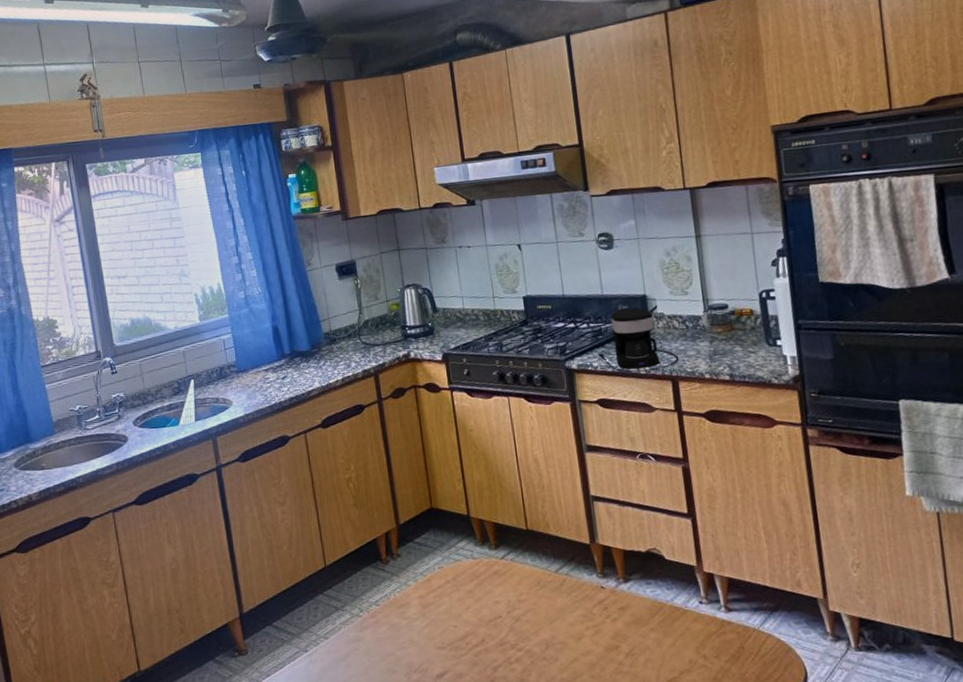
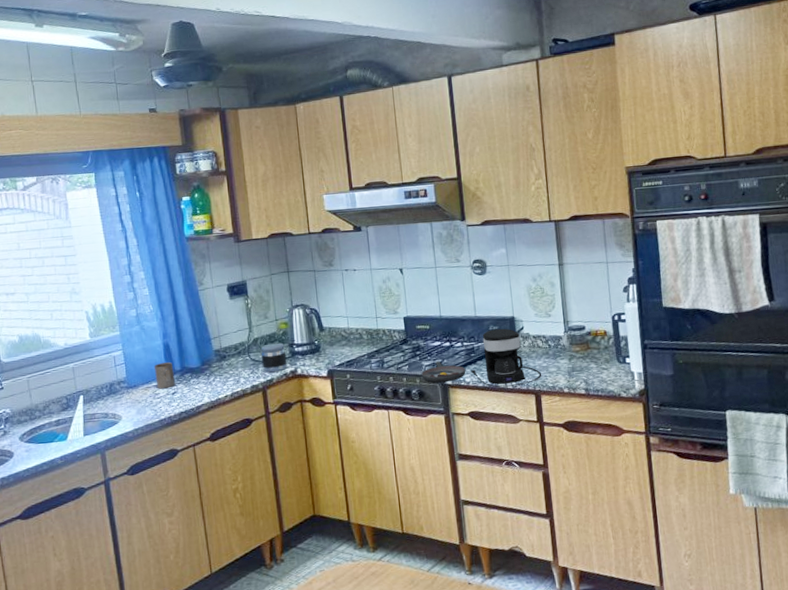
cup: none [263,346,286,374] -> present [153,362,176,389]
jar: none [372,325,400,357] -> present [261,342,287,373]
frying pan: none [544,344,593,368] -> present [421,361,466,383]

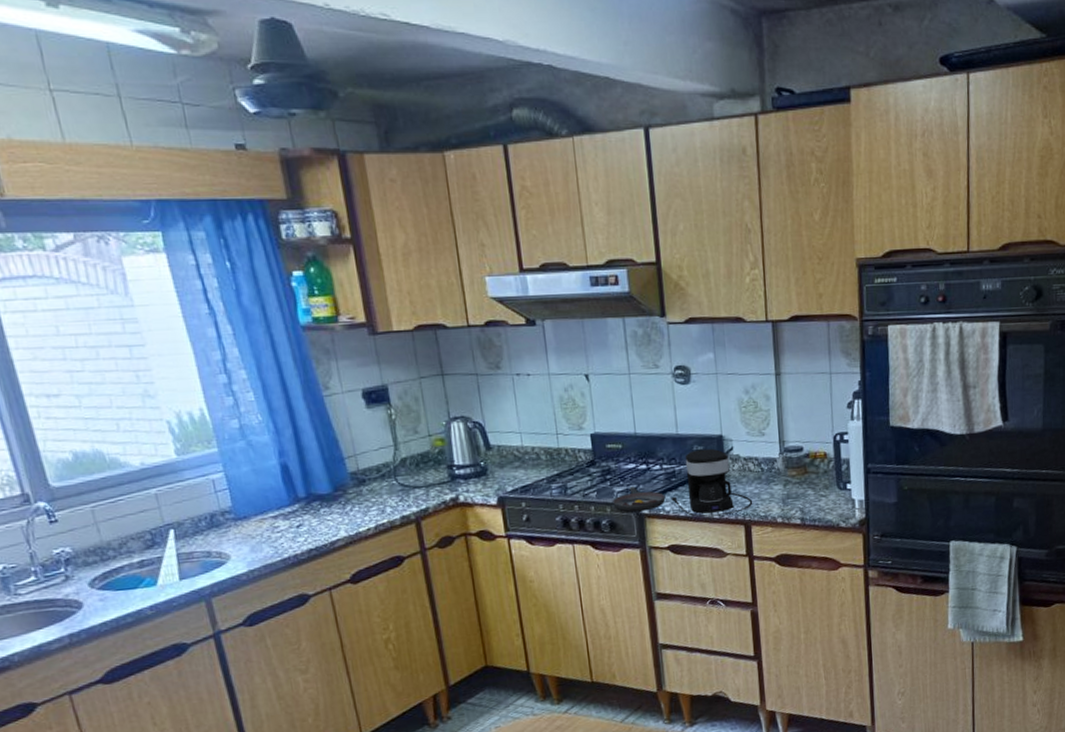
cup: present [153,362,176,389] -> none [269,487,301,521]
jar: present [261,342,287,373] -> none [411,463,446,500]

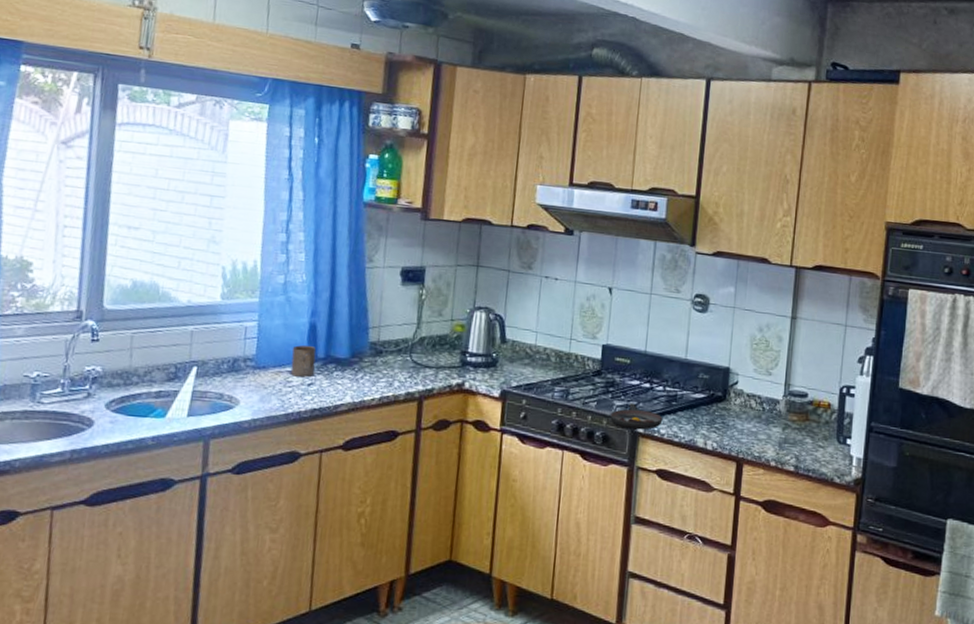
cup: none [269,487,301,521] -> present [290,345,317,378]
coffee maker: present [671,448,752,518] -> none [668,377,748,449]

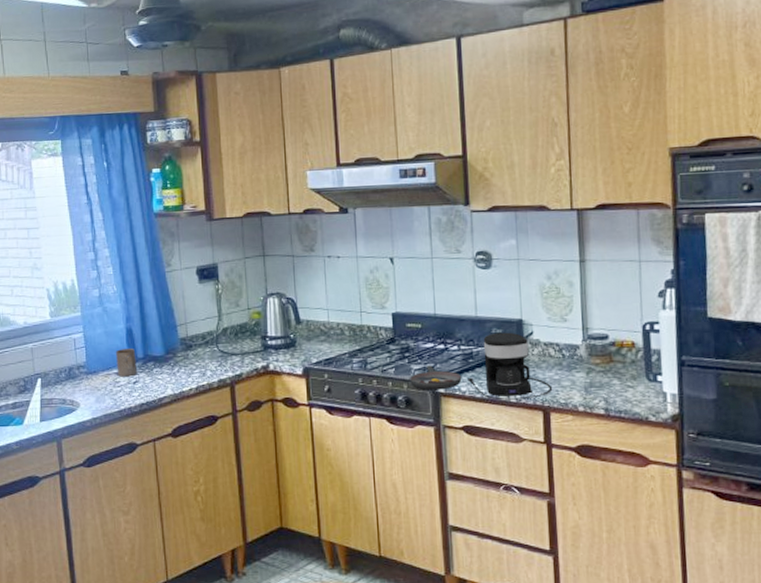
coffee maker: none [668,377,748,449] -> present [467,332,551,400]

